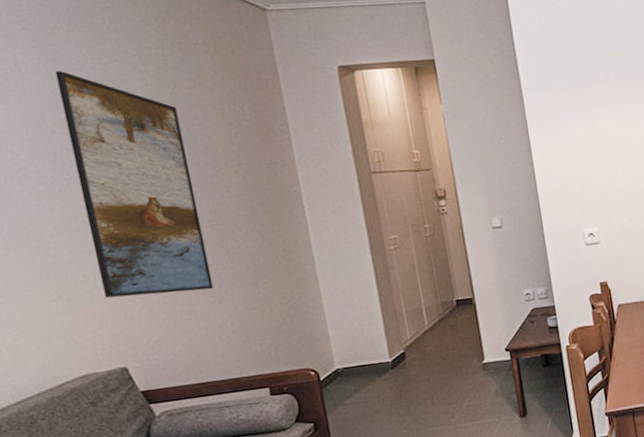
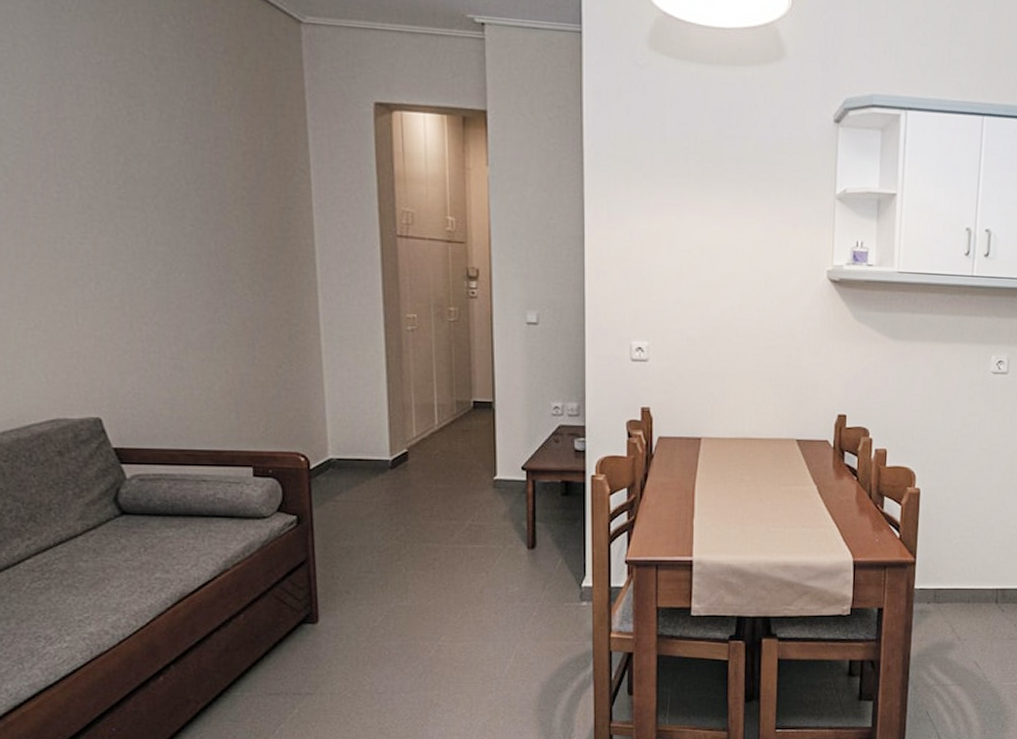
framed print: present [55,71,214,298] -> none [57,63,205,345]

